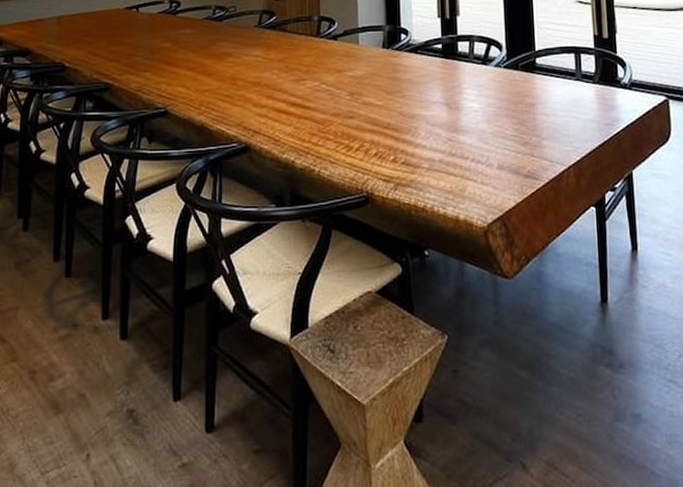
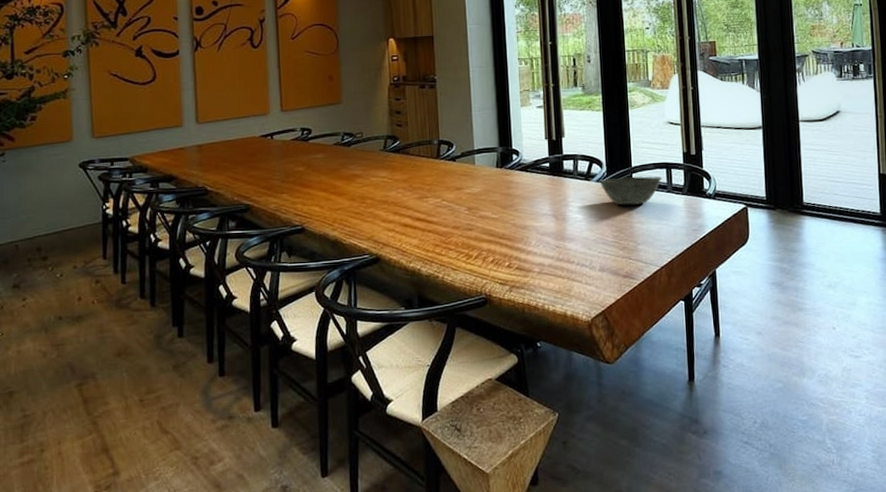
bowl: none [497,61,570,94] -> present [598,176,663,205]

